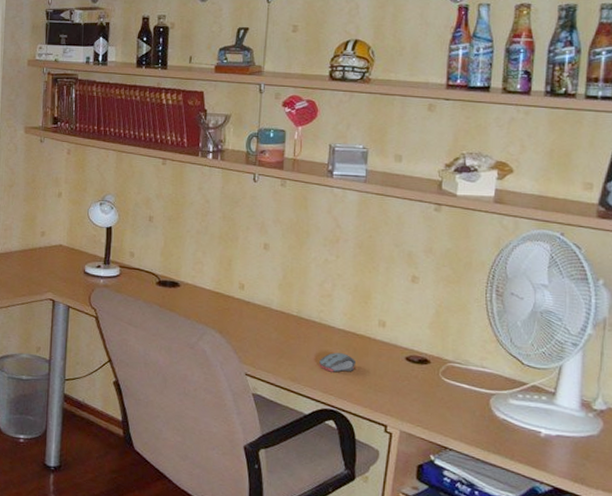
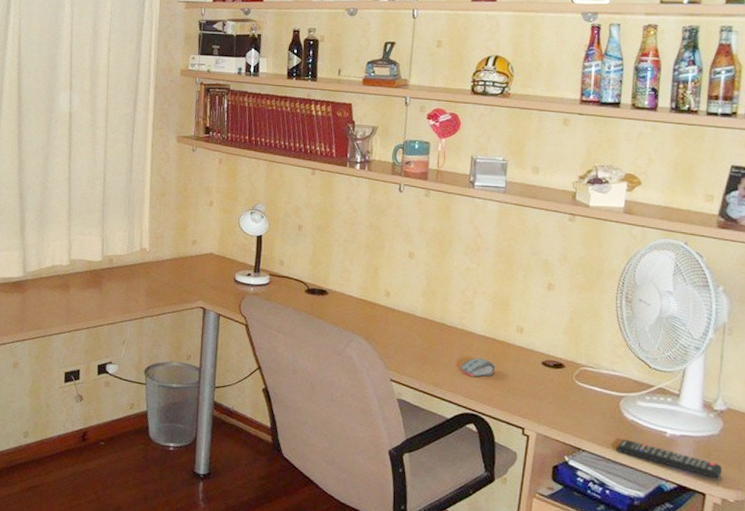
remote control: none [485,438,603,482] -> present [615,439,723,479]

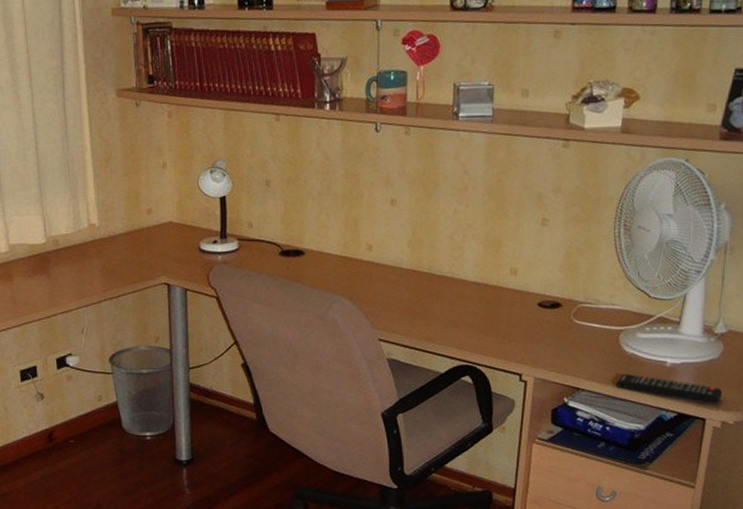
computer mouse: present [461,358,496,377] -> none [453,306,490,327]

